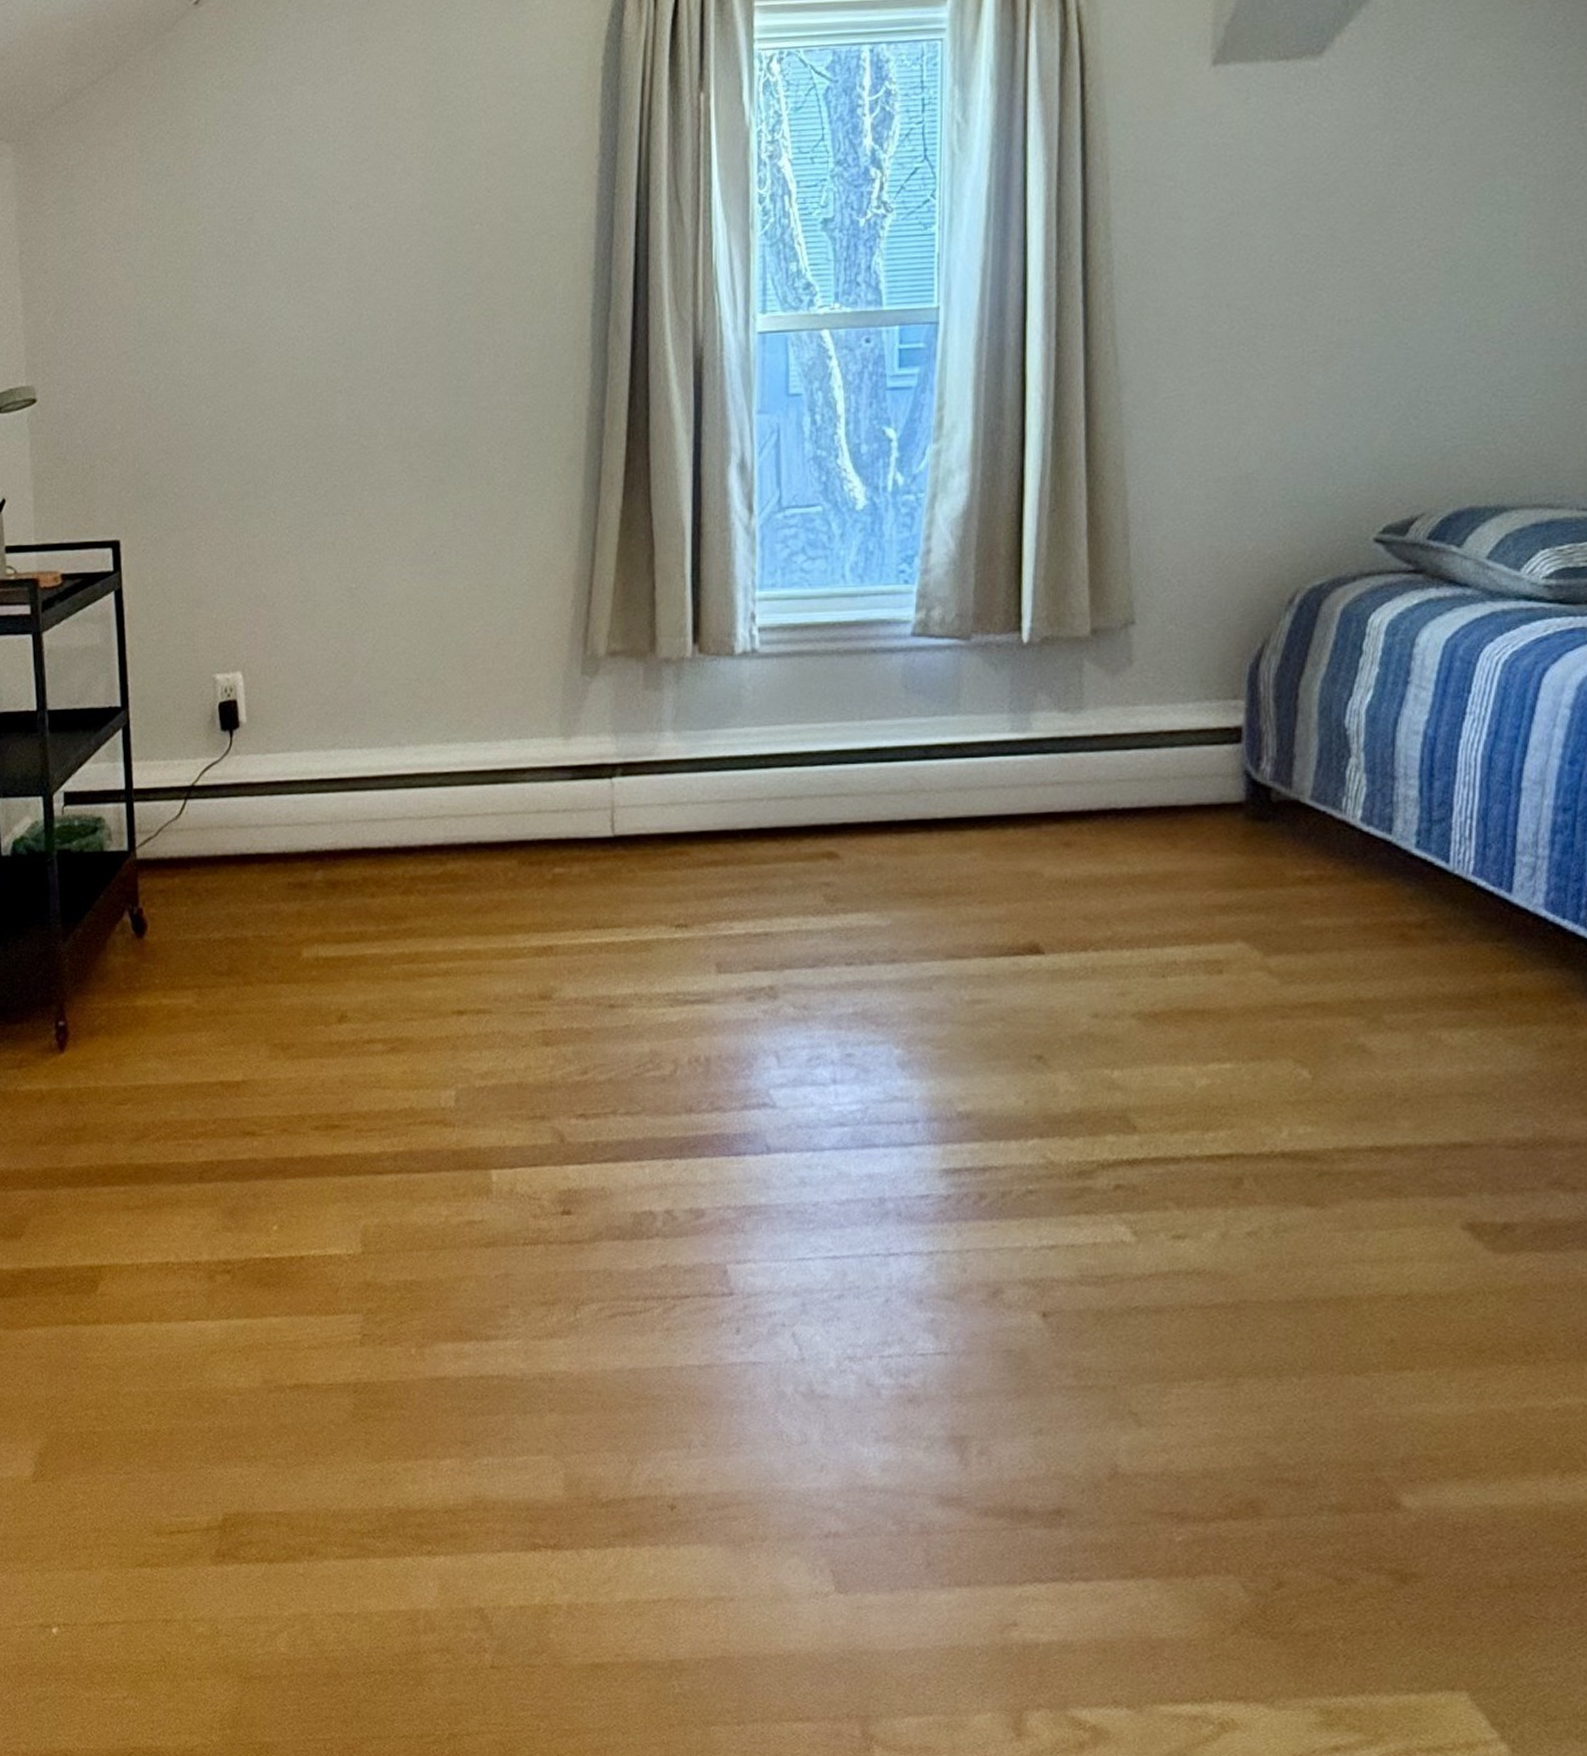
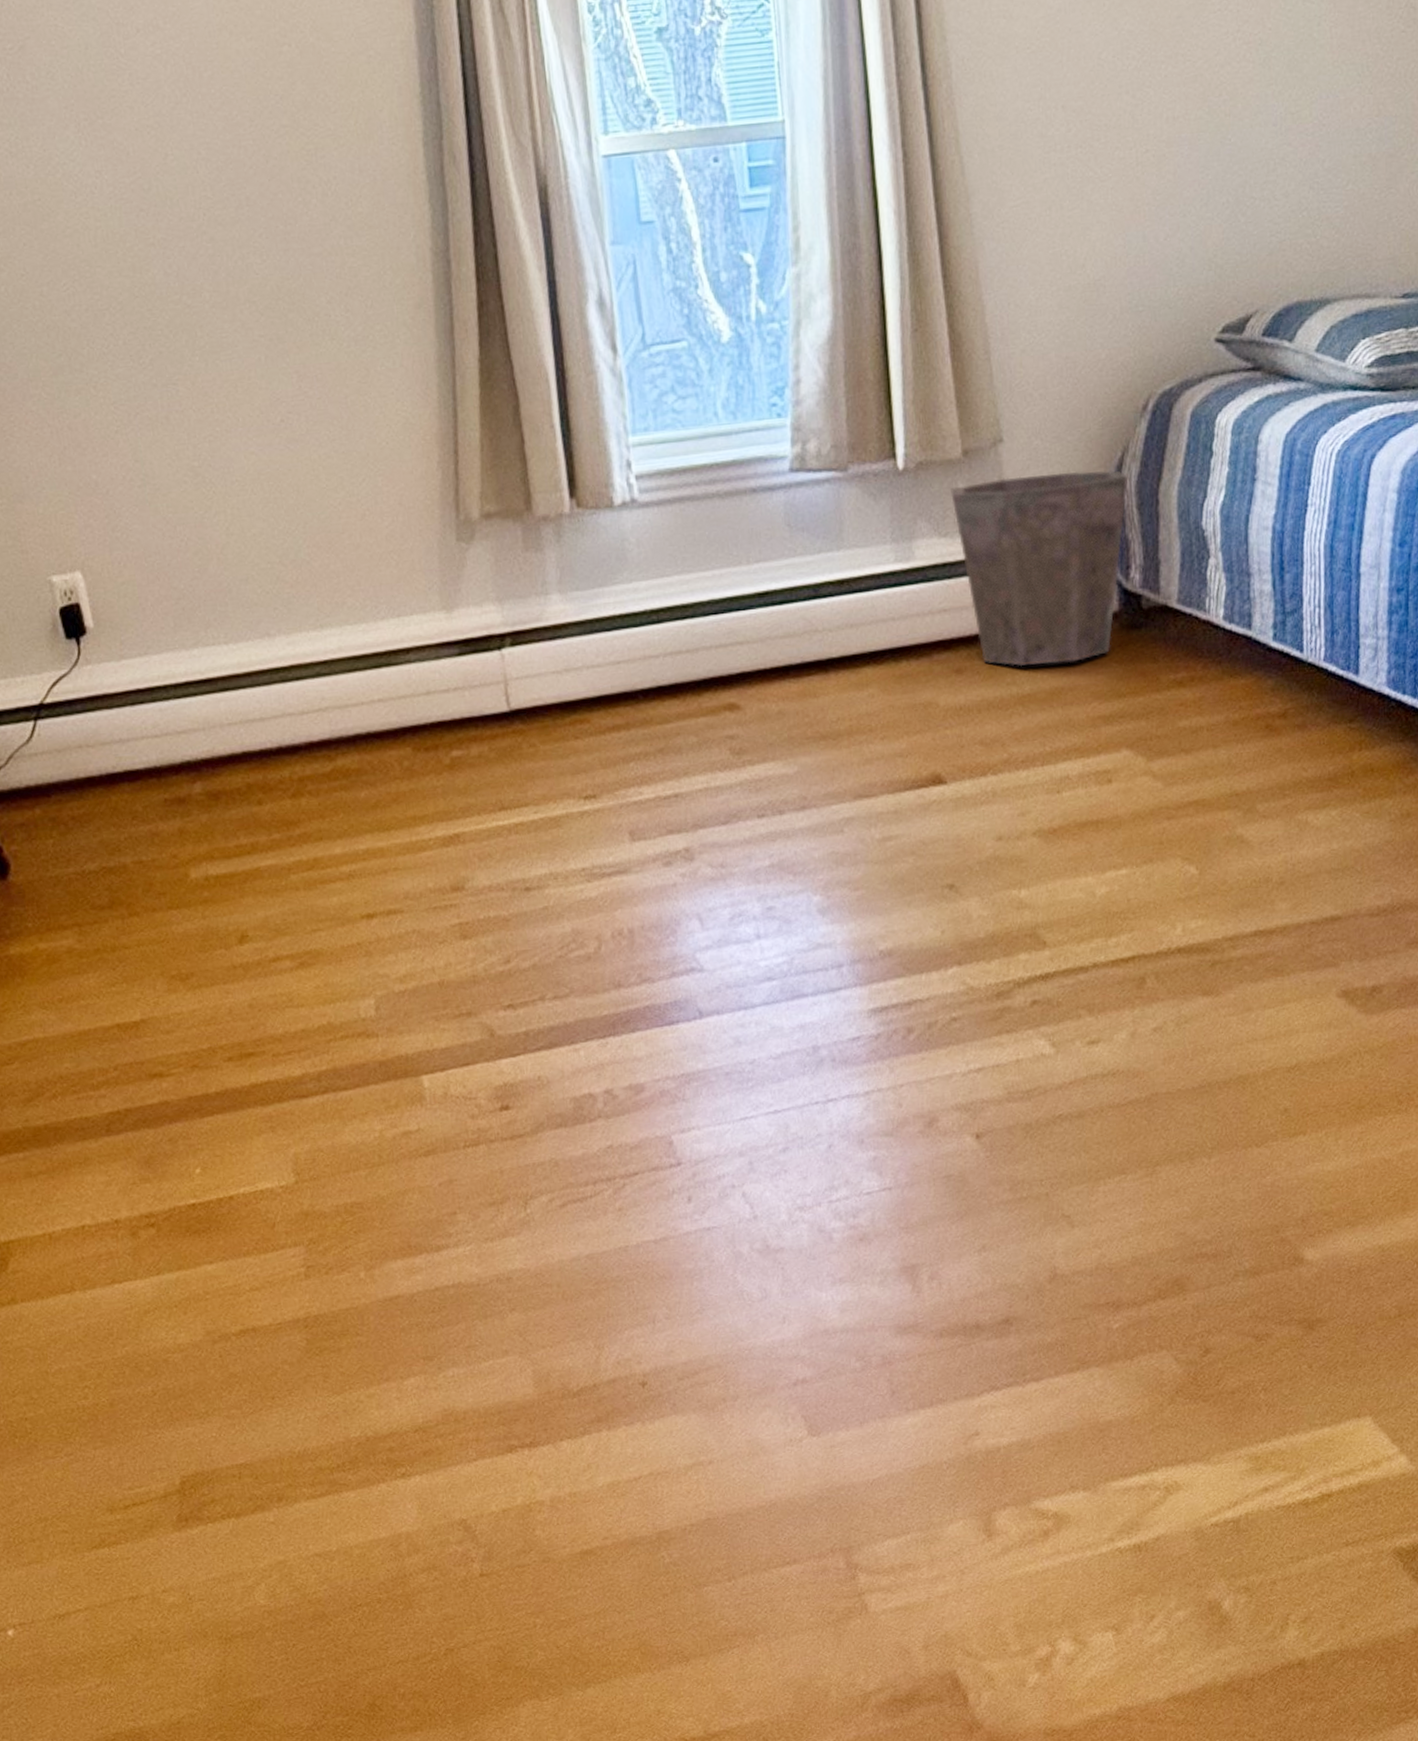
waste bin: none [1075,659,1266,847] -> present [951,470,1128,667]

